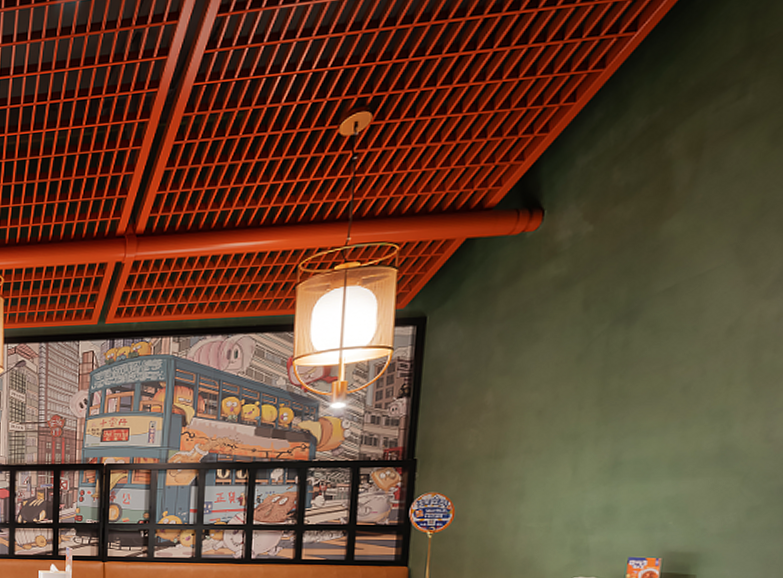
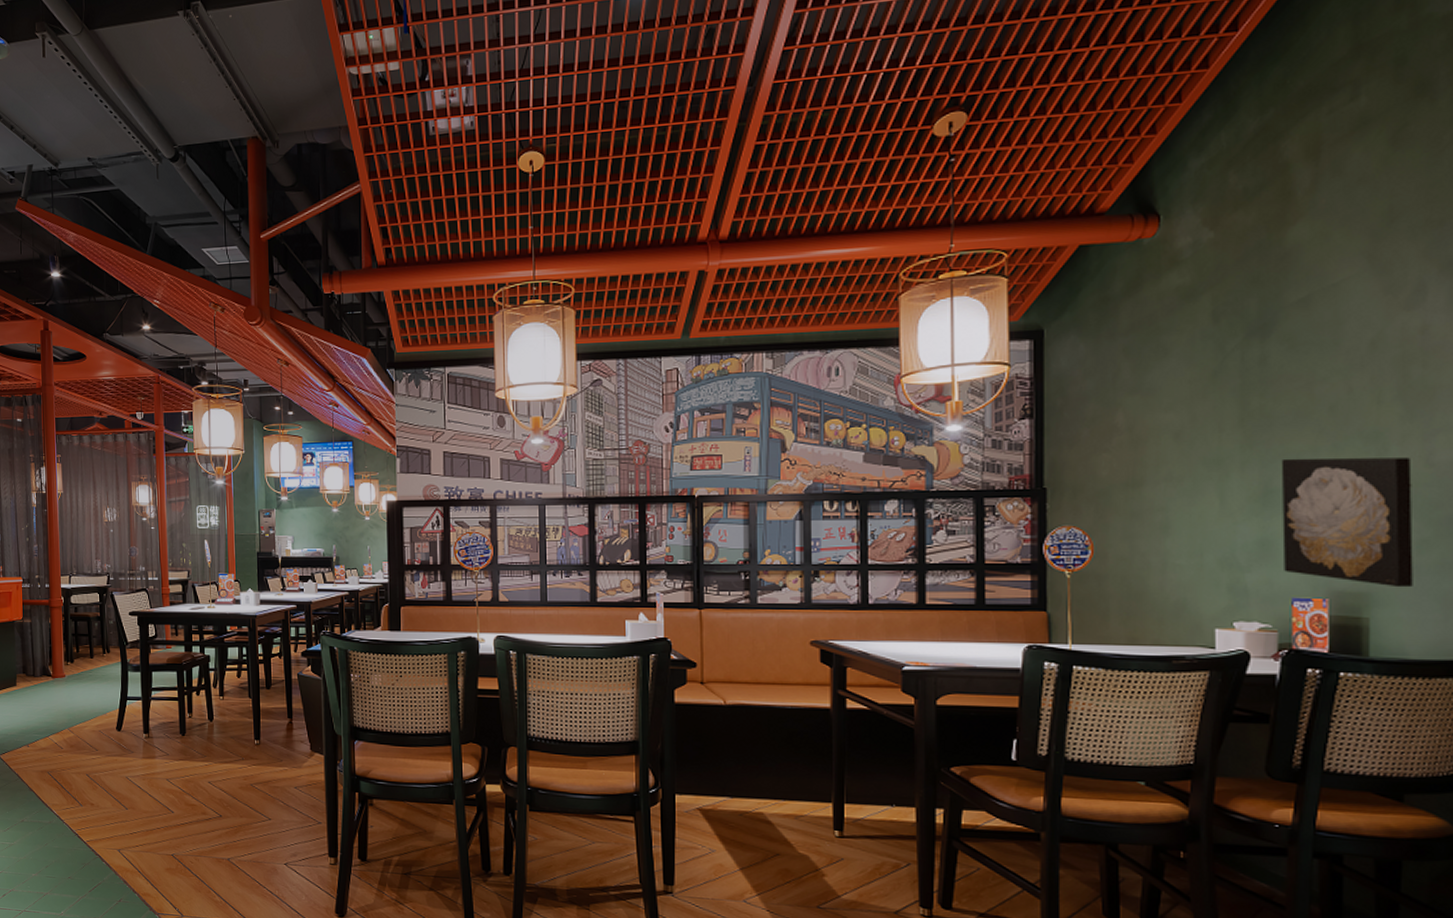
wall art: none [624,433,752,549] -> present [1281,457,1414,588]

